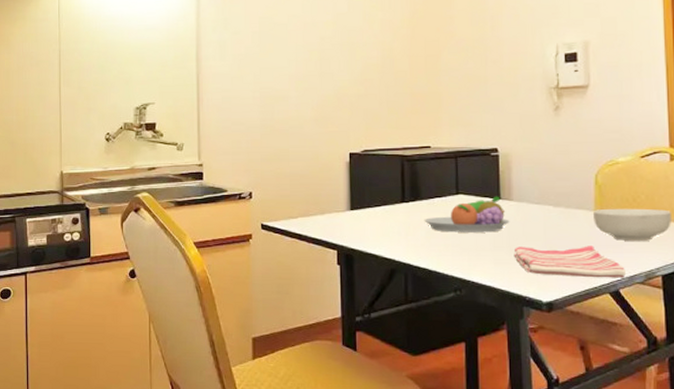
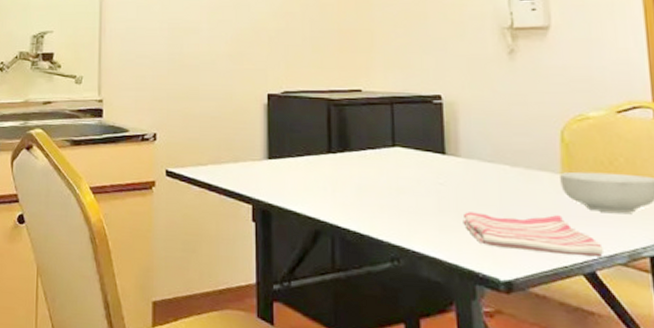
fruit bowl: present [424,196,510,233] -> none [354,150,458,193]

